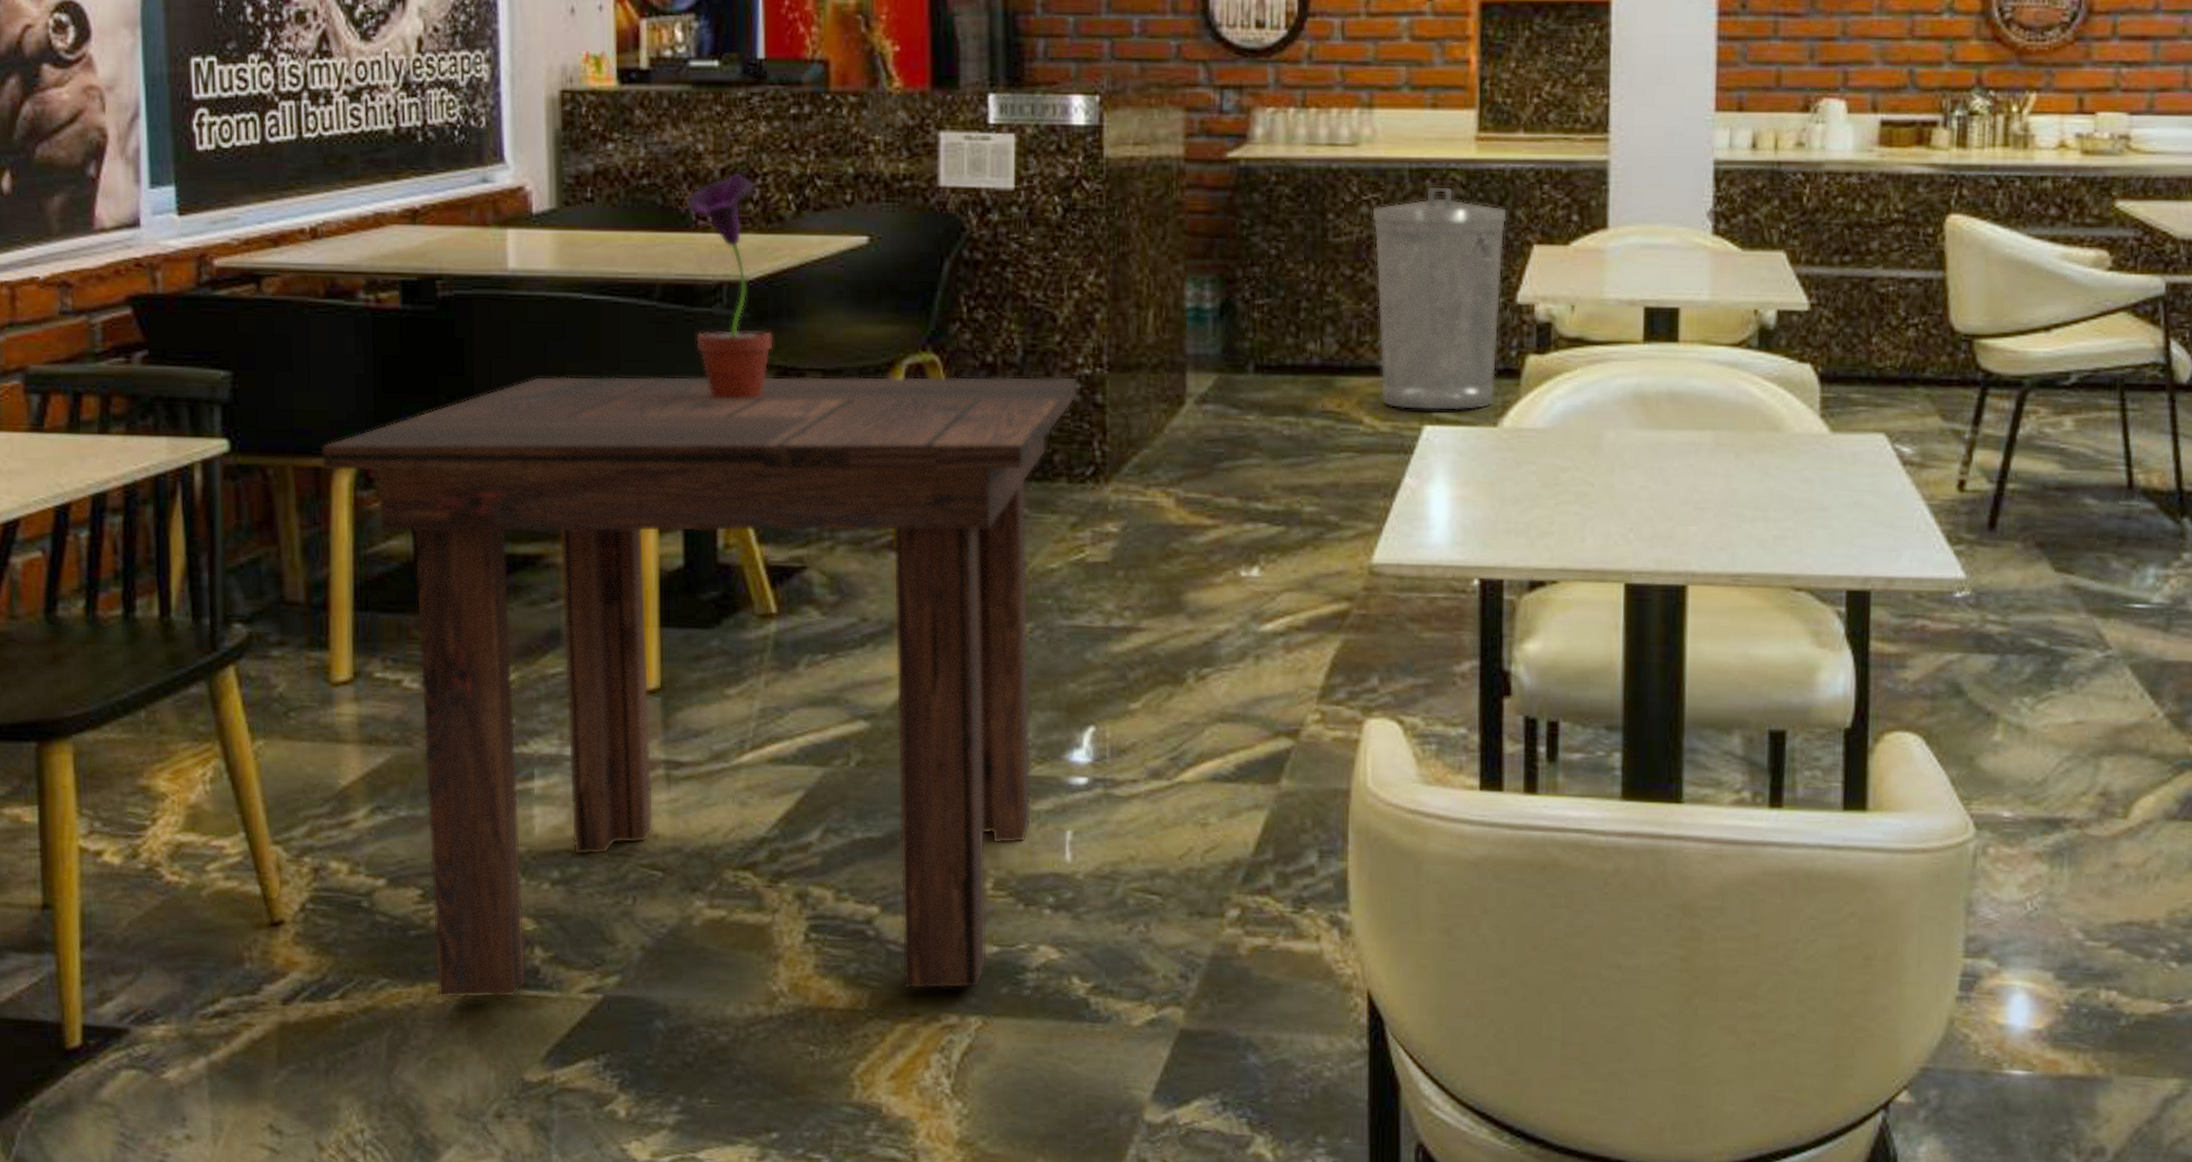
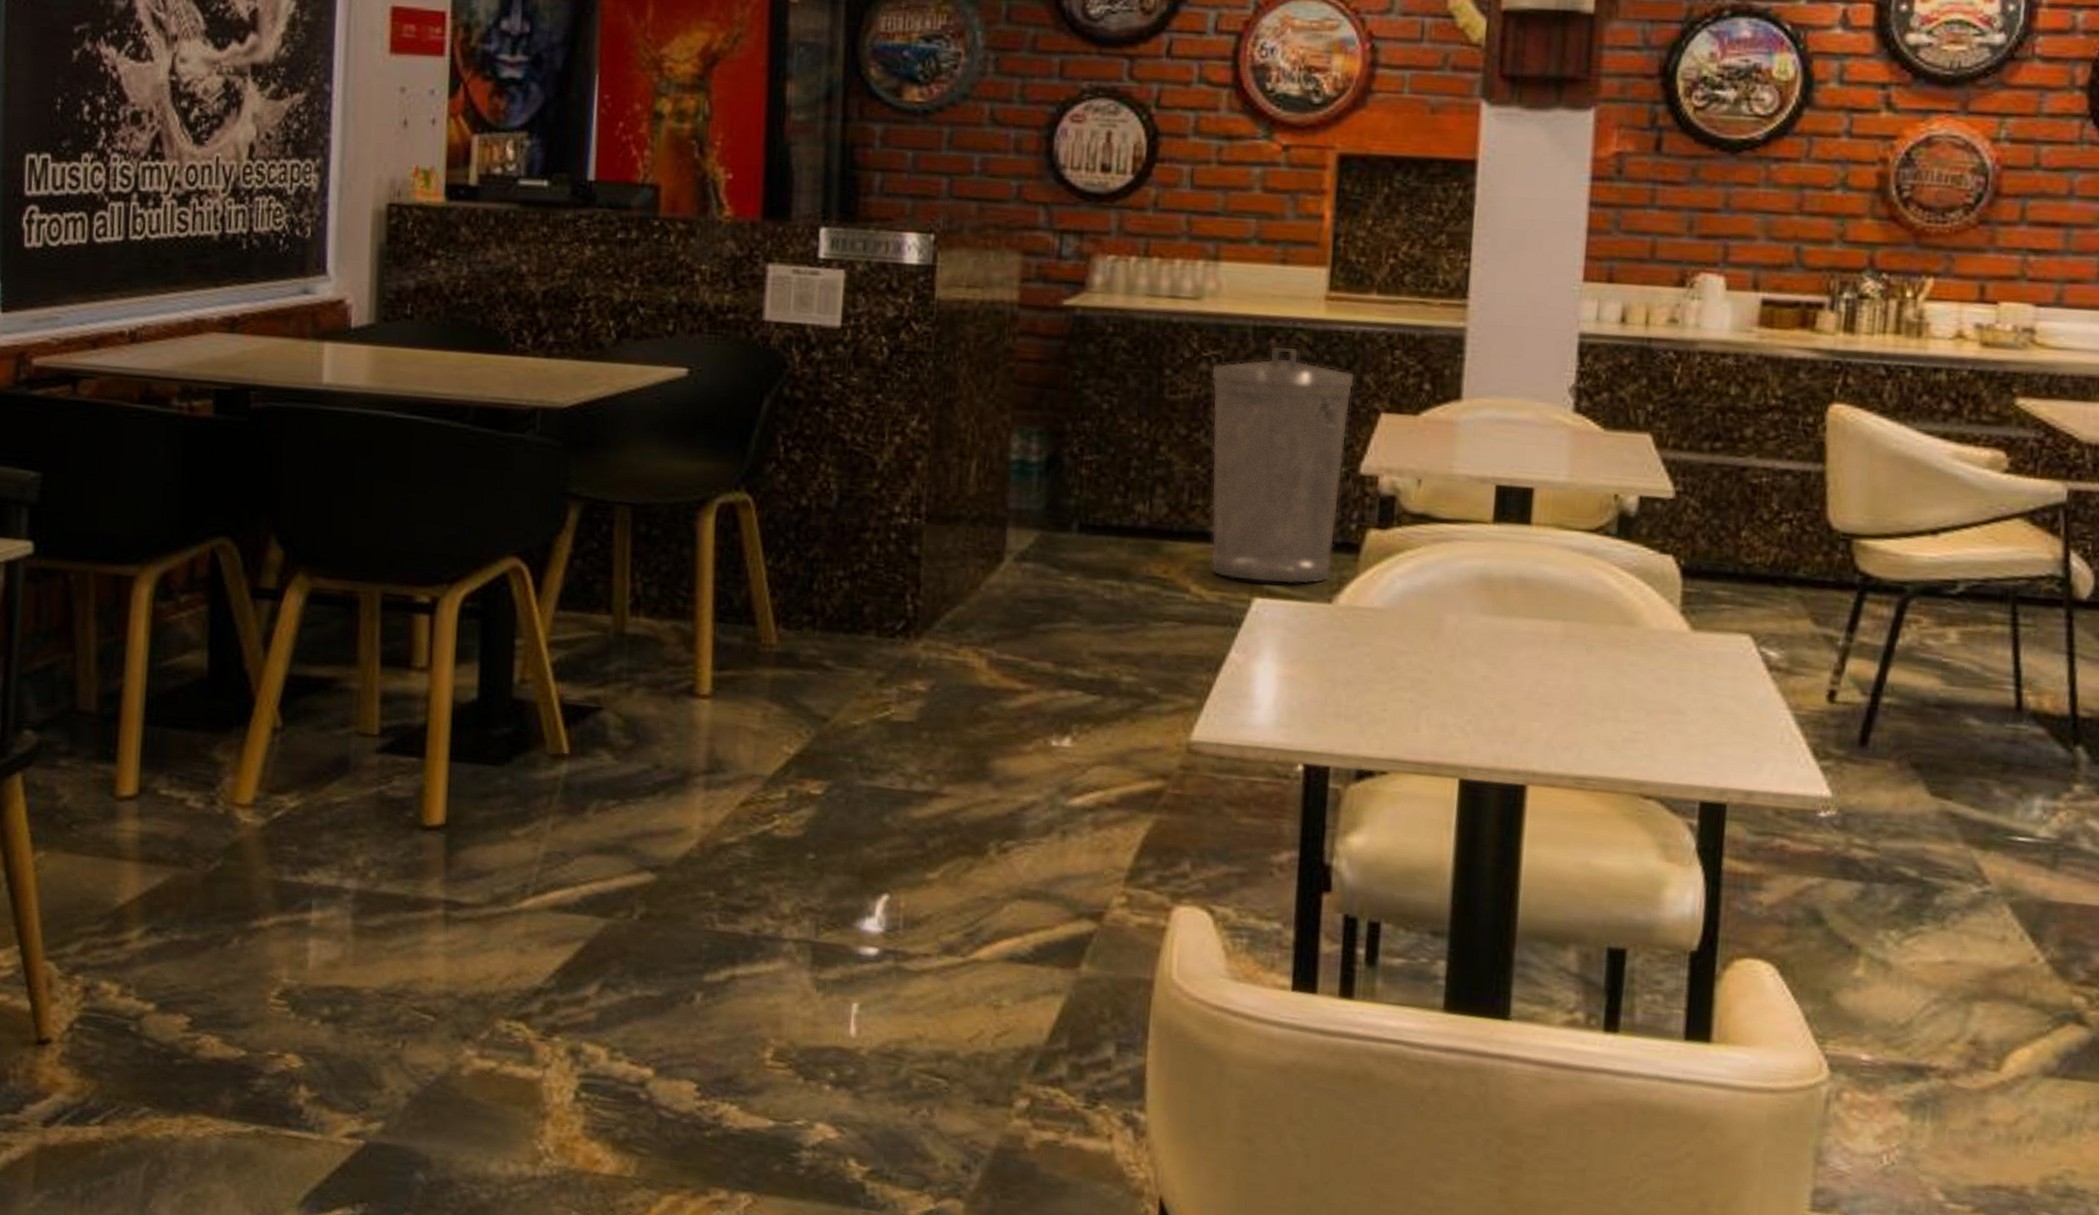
dining table: present [321,376,1078,999] -> none [123,494,894,1163]
potted flower: present [686,172,773,399] -> none [505,296,584,530]

